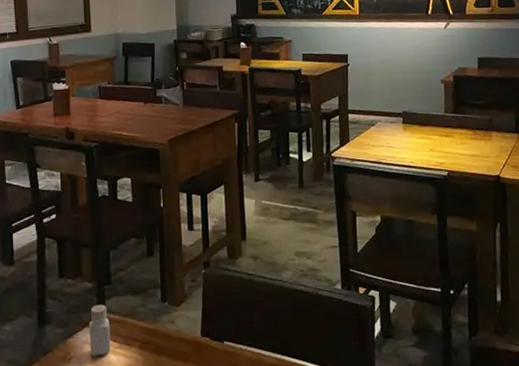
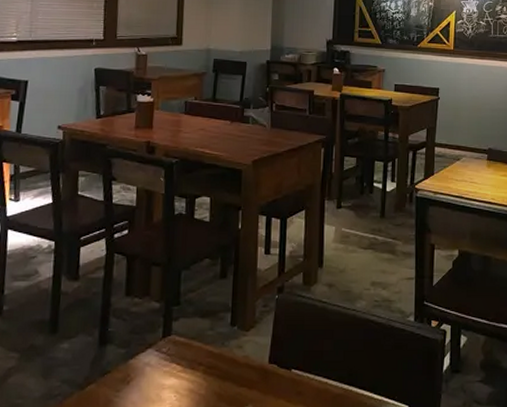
pepper shaker: present [89,304,111,357] -> none [151,326,175,380]

